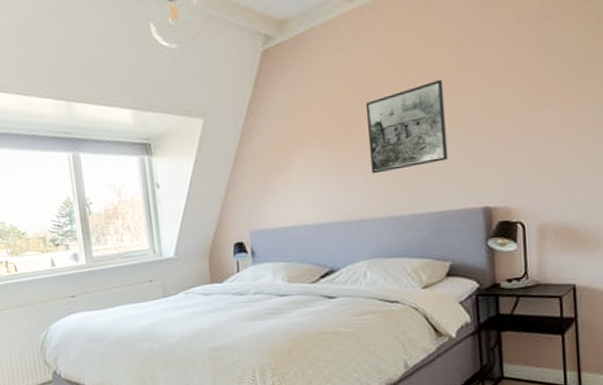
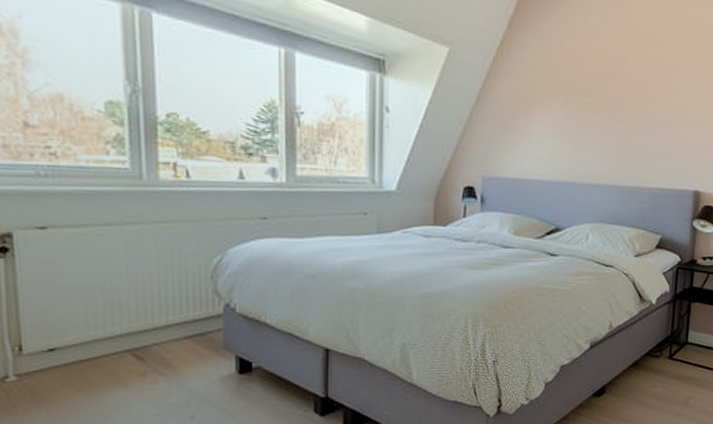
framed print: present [365,80,449,174] -> none [607,67,679,143]

